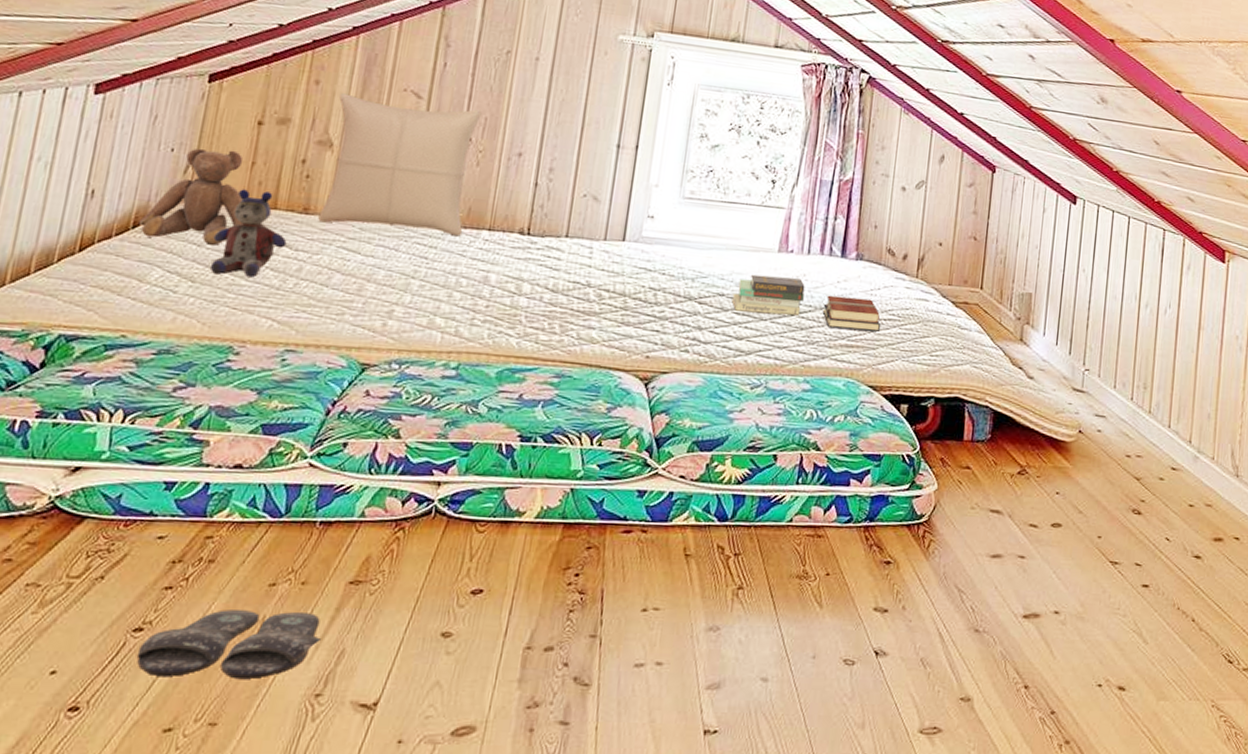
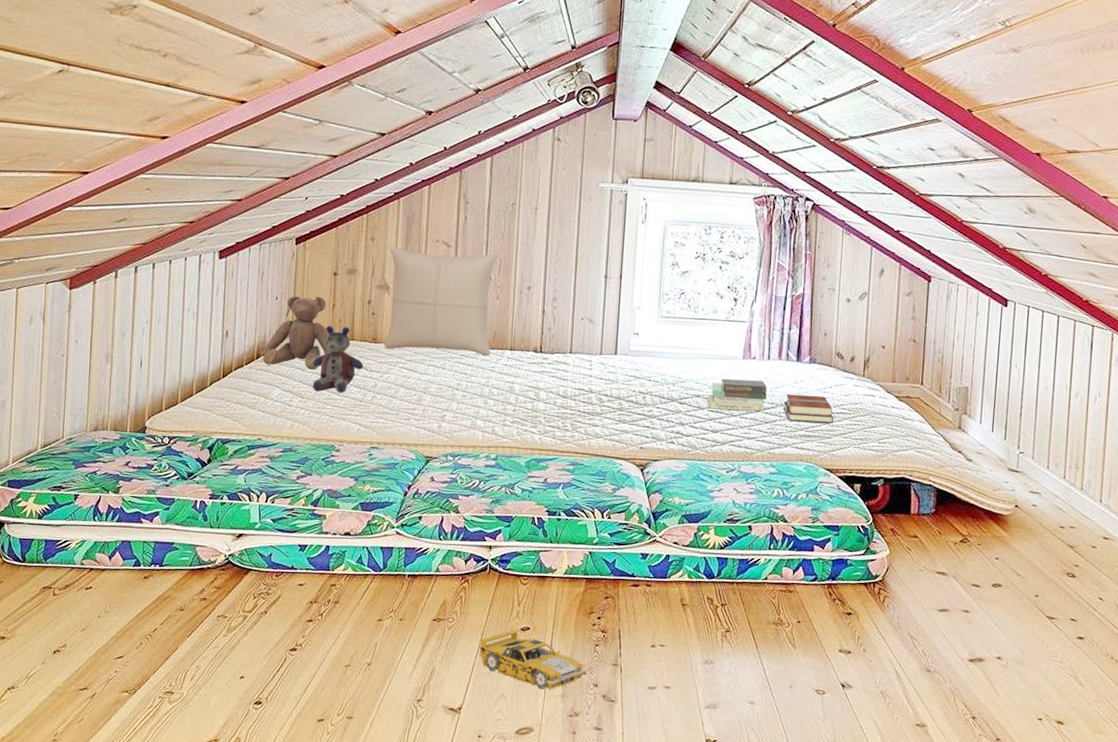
slippers: present [136,609,321,679] -> none [294,637,417,687]
toy car: none [409,593,552,673] -> present [478,630,584,690]

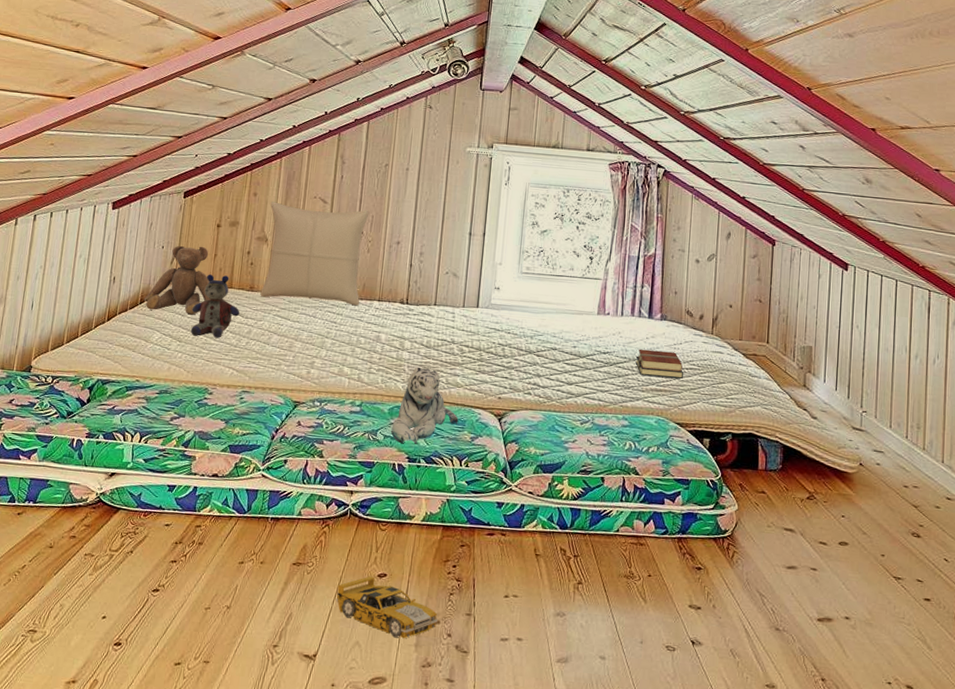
plush toy: none [529,417,599,497] -> present [391,366,459,444]
books: present [707,378,767,411] -> none [563,332,620,365]

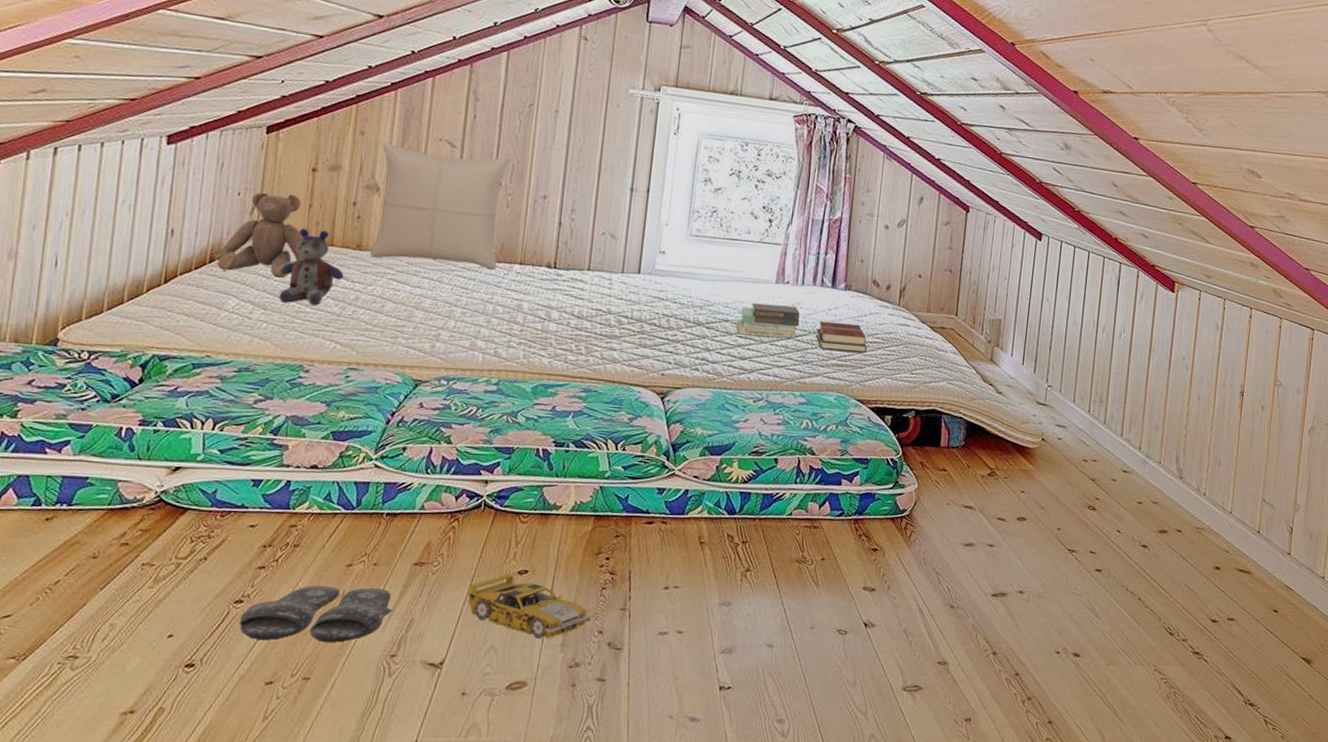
slippers: none [155,579,275,631] -> present [239,586,392,642]
plush toy: present [391,366,459,444] -> none [534,339,615,427]
books: none [563,332,620,365] -> present [735,303,800,339]

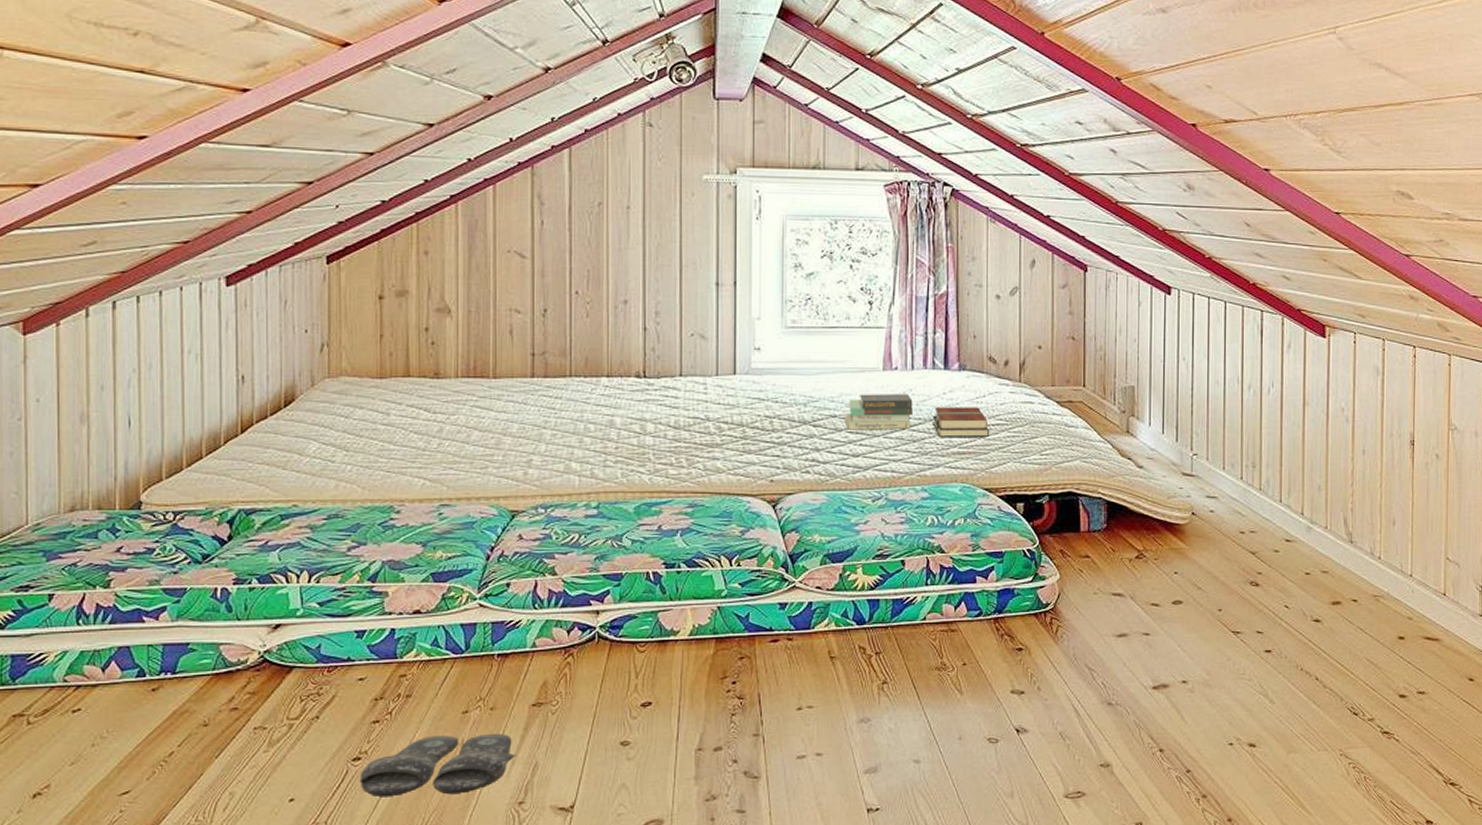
teddy bear: present [214,192,306,278] -> none [289,325,383,415]
stuffed bear: present [278,228,344,306] -> none [358,361,425,442]
pillow: present [370,143,510,270] -> none [449,261,584,386]
toy car: present [467,573,588,639] -> none [591,707,720,773]

